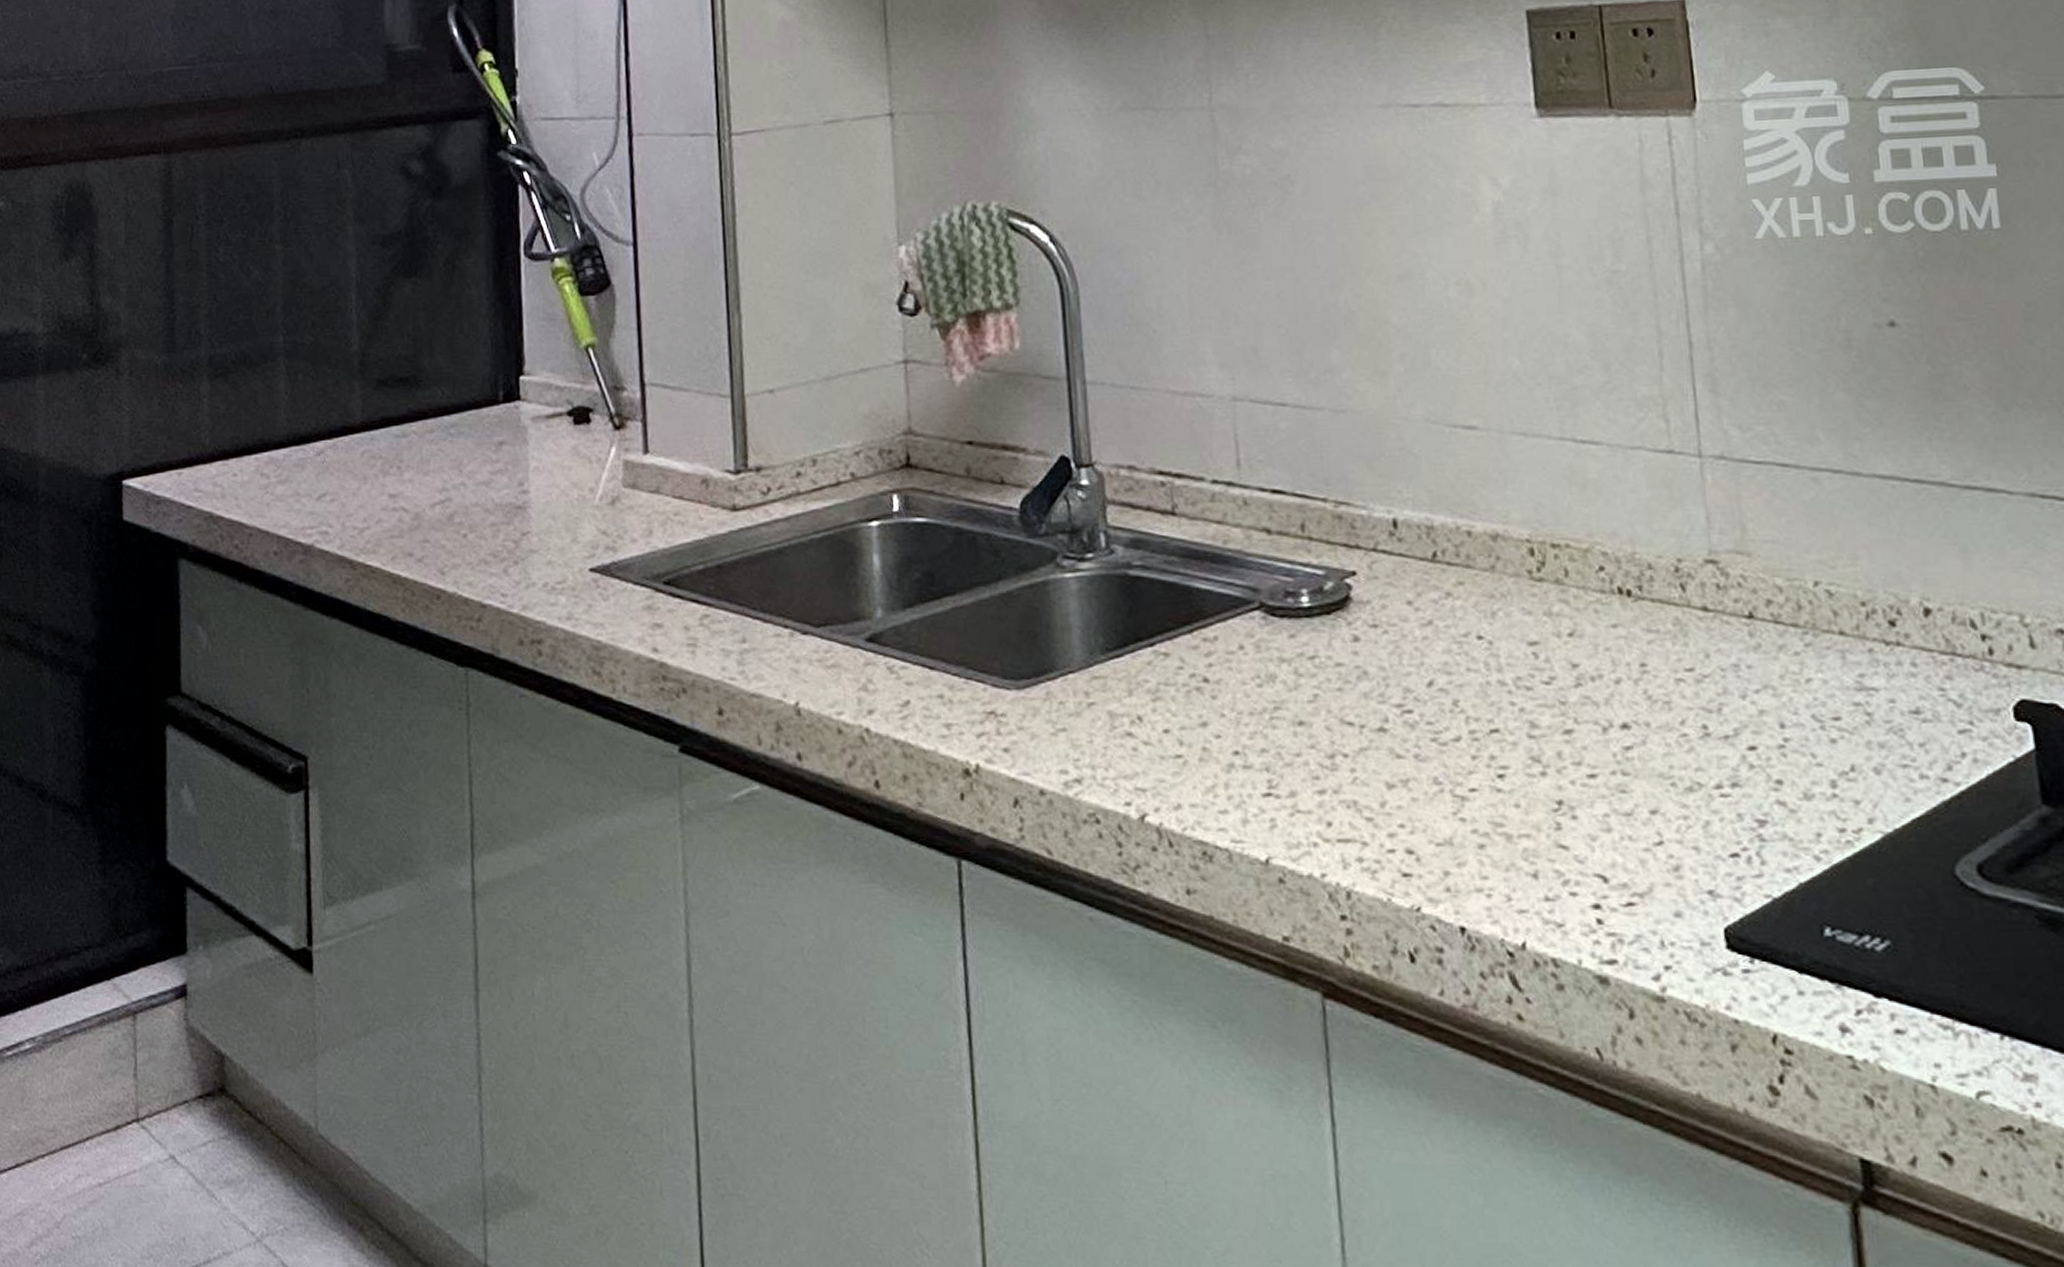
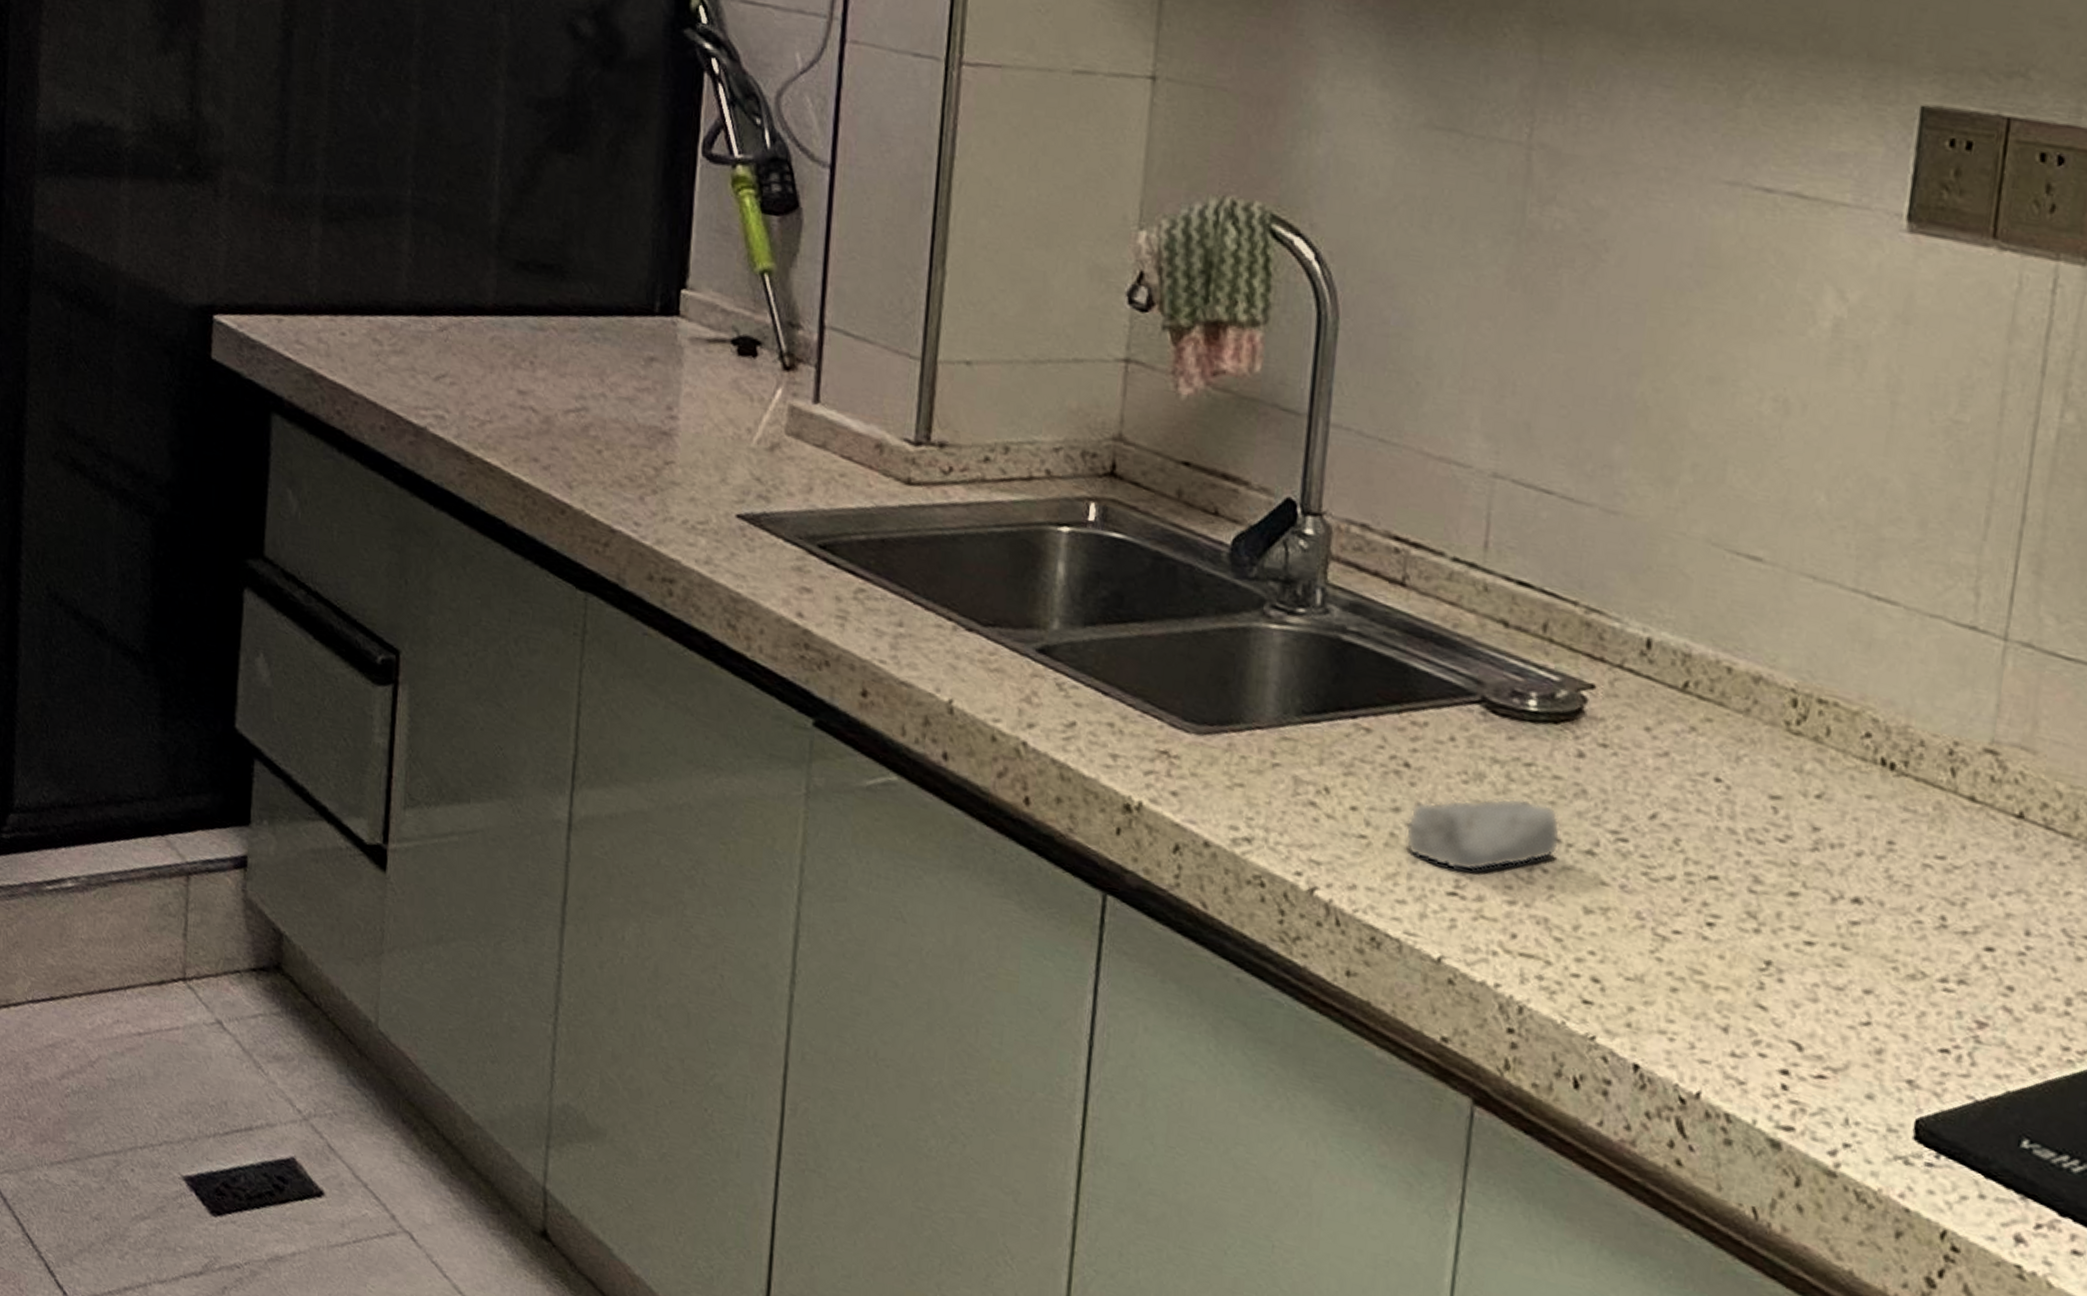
soap bar: none [1215,691,1354,772] -> present [1405,797,1561,872]

